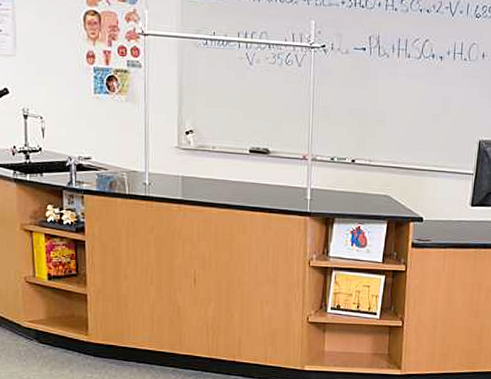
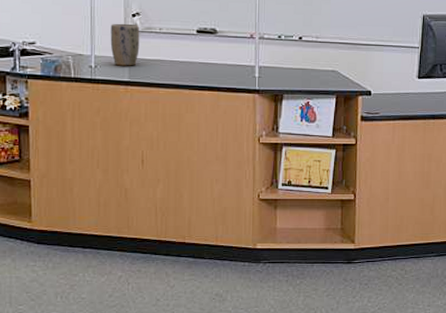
plant pot: none [164,140,193,185] -> present [110,23,140,66]

